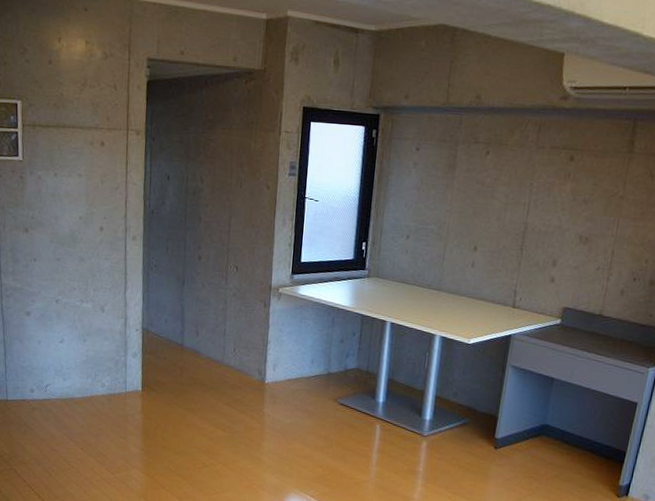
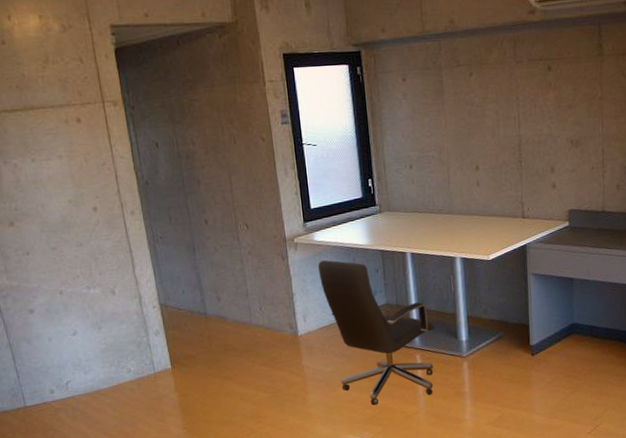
office chair: none [296,314,401,467] -> present [317,260,435,406]

